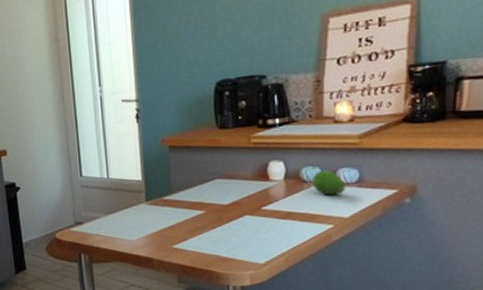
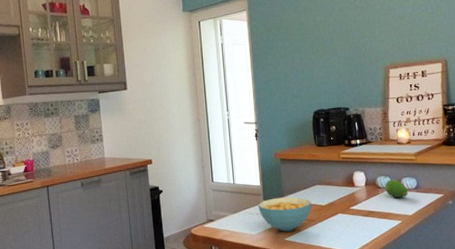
cereal bowl: none [139,194,210,237] -> present [258,197,312,232]

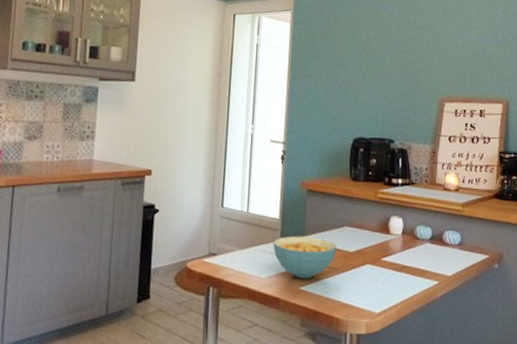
fruit: present [385,179,408,198] -> none [424,230,450,254]

